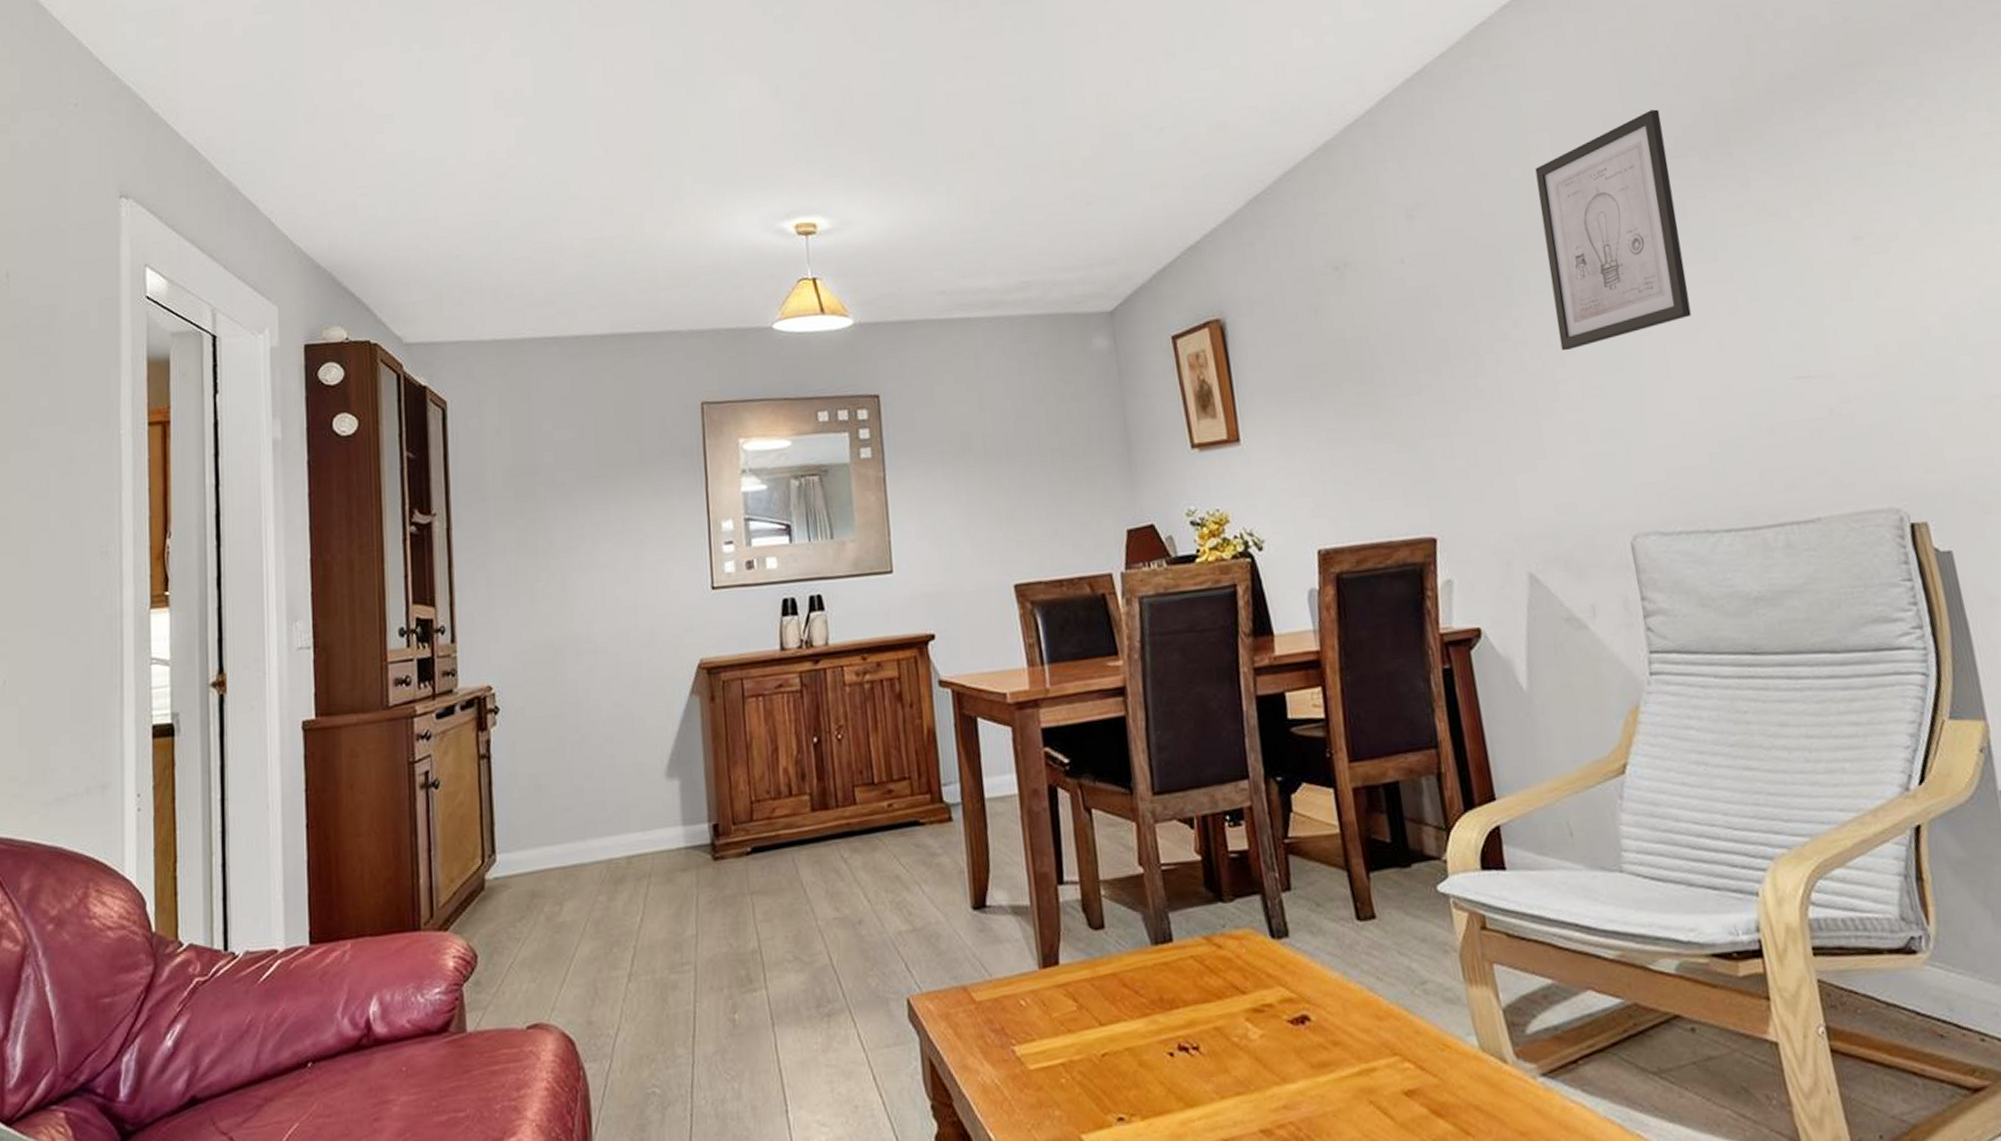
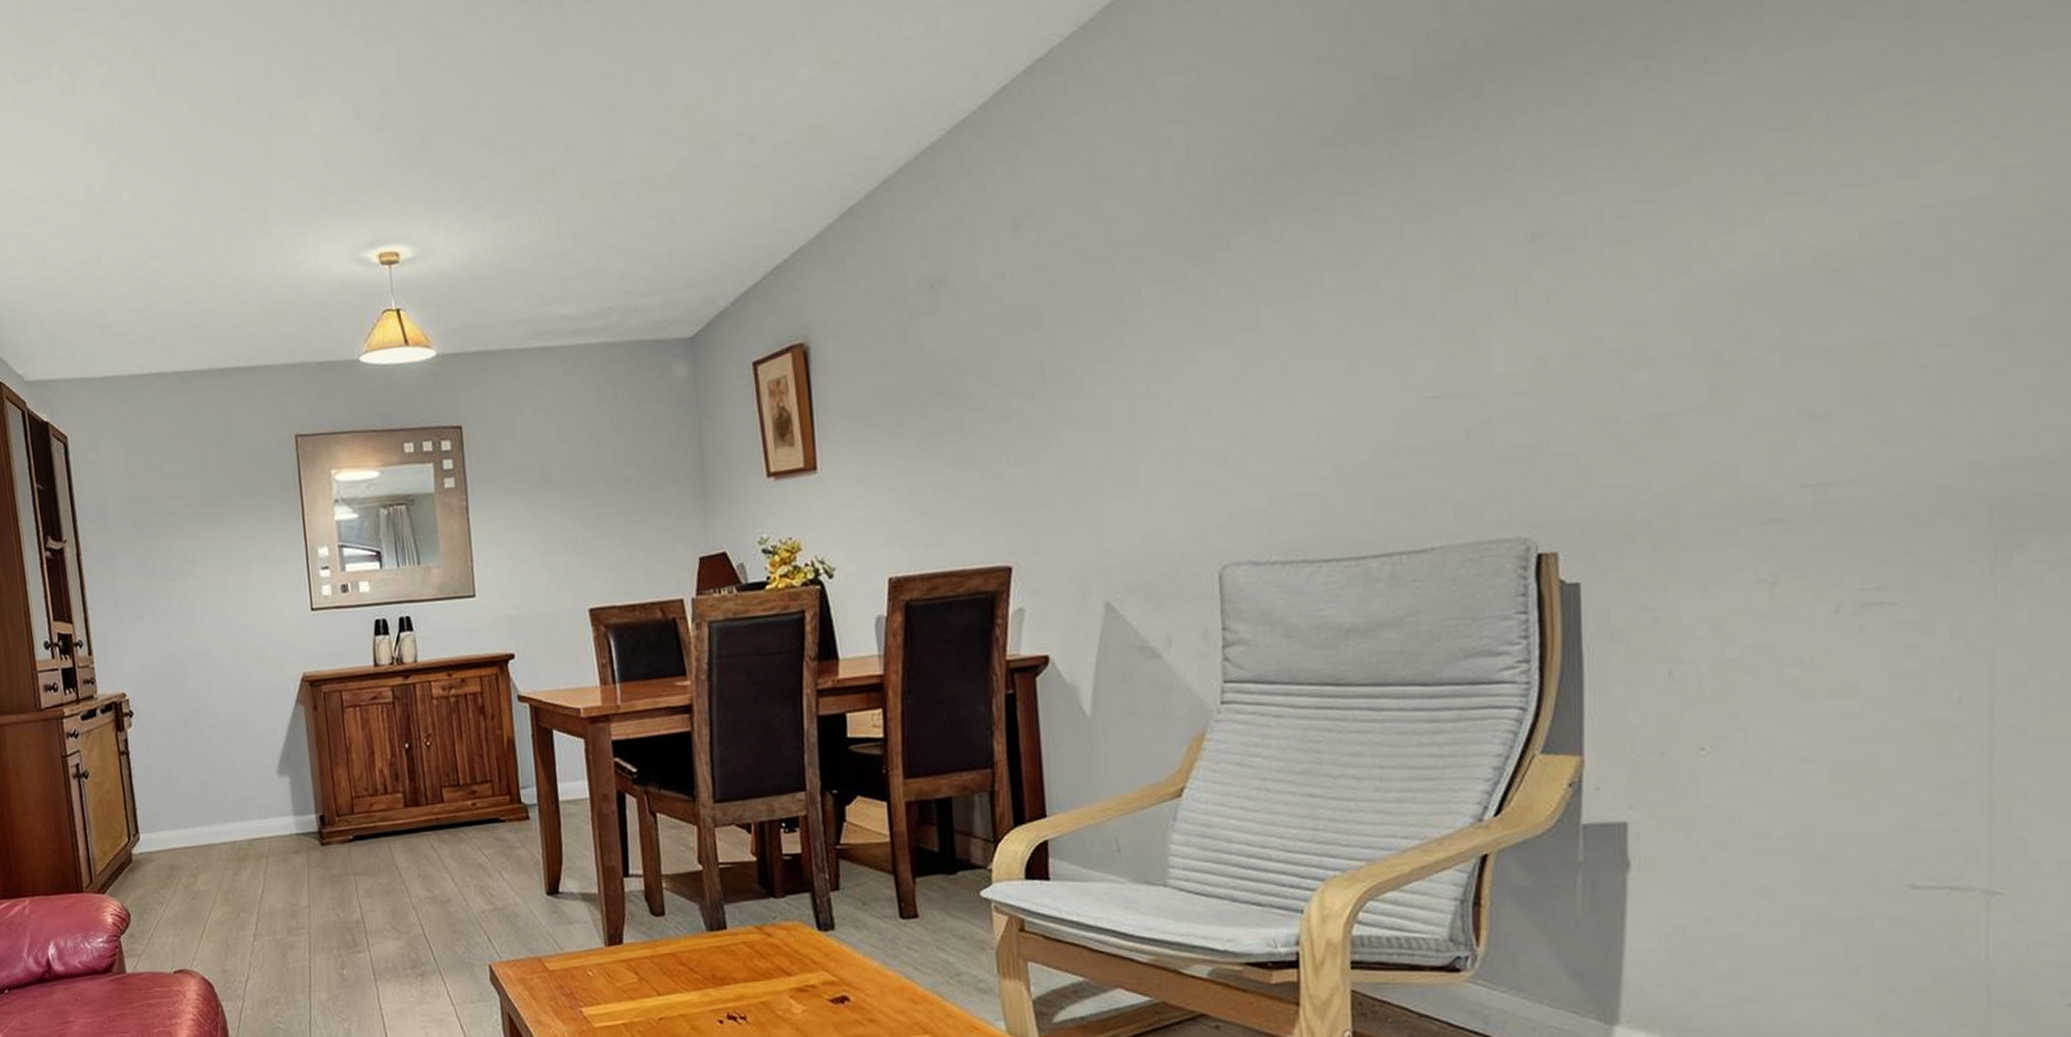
wall art: present [1535,109,1692,351] -> none [1164,89,1323,371]

